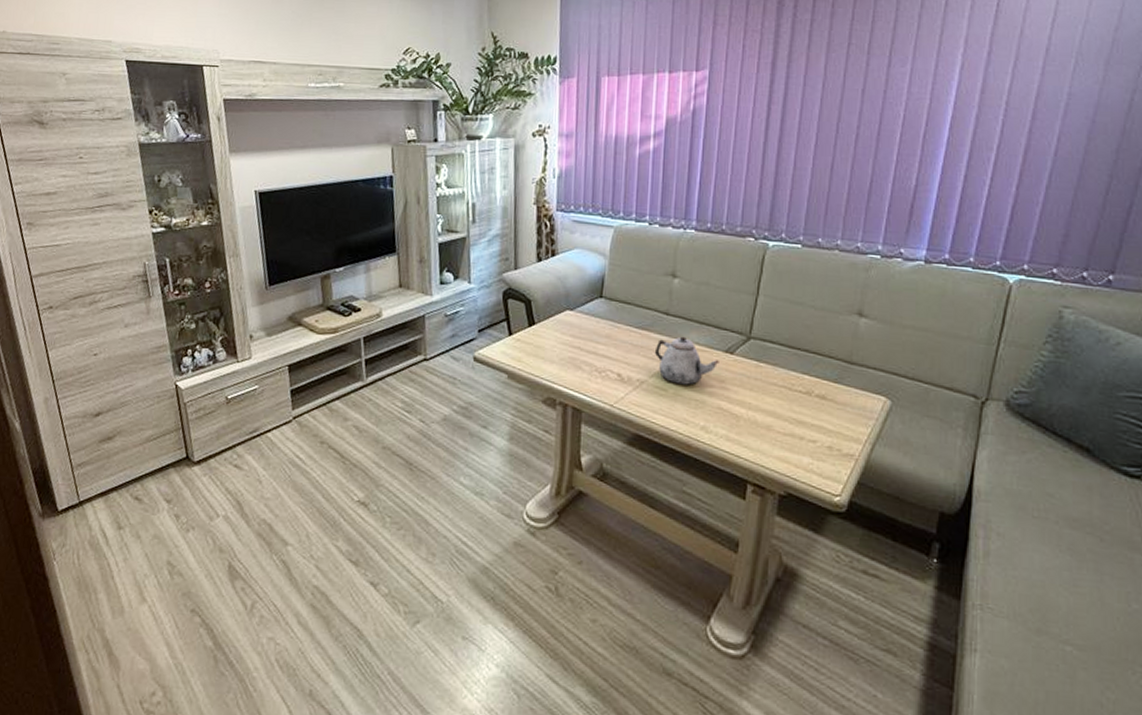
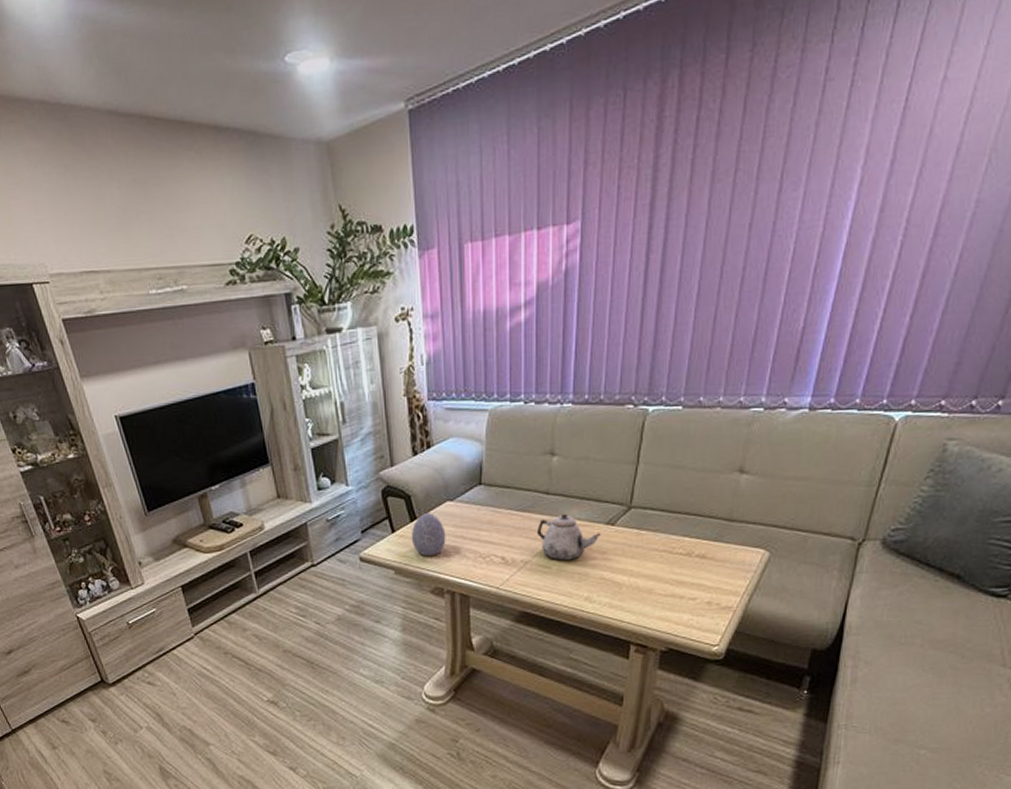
decorative egg: none [527,318,563,364] -> present [411,512,446,557]

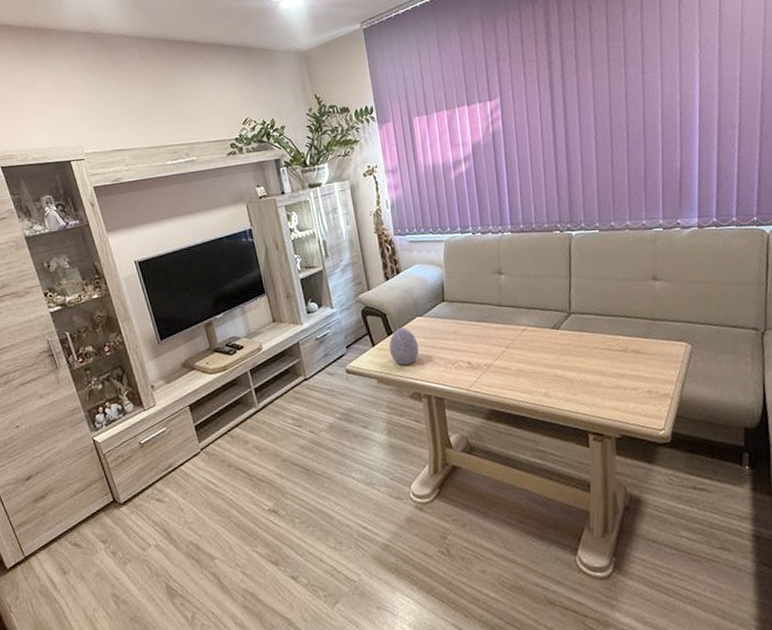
teapot: present [536,514,601,561] -> none [495,322,549,362]

